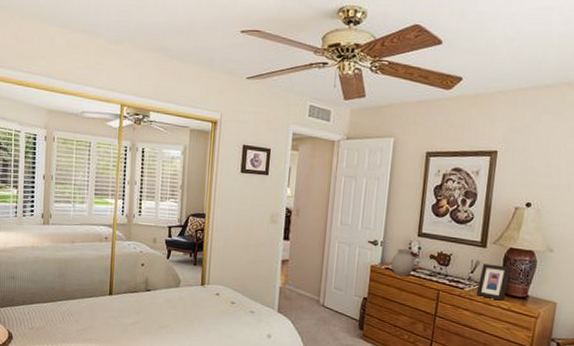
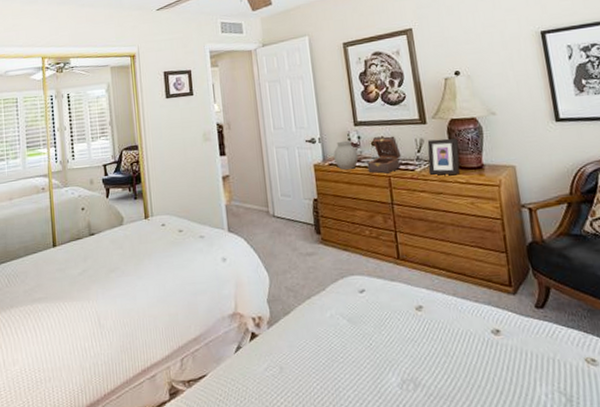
jewelry box: none [420,250,455,288] -> present [367,136,401,175]

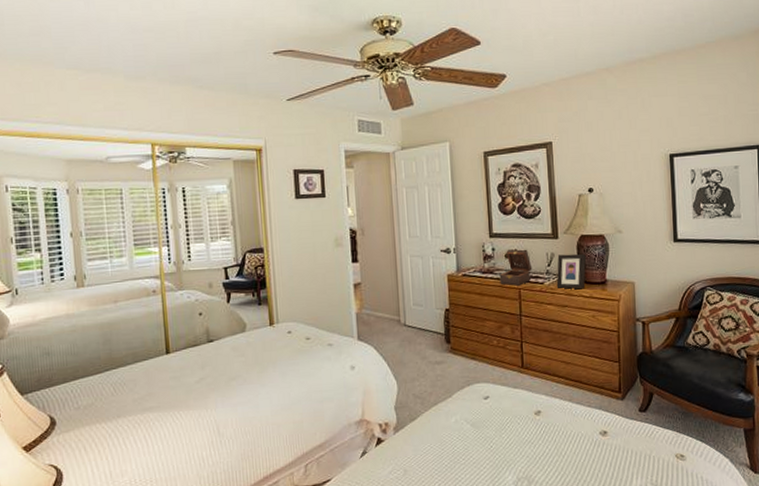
vase: present [333,140,359,171] -> none [468,252,491,282]

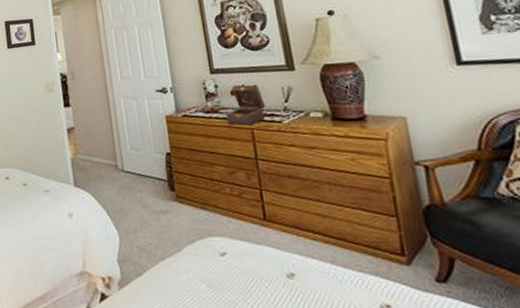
picture frame: present [556,253,586,289] -> none [296,86,337,128]

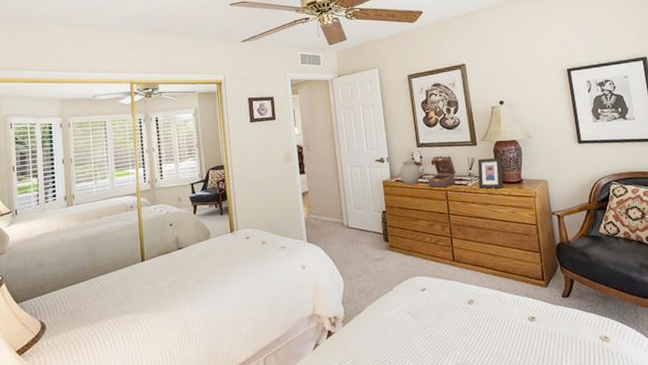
vase: none [187,89,216,123] -> present [399,159,421,186]
picture frame: none [296,86,337,128] -> present [477,157,504,189]

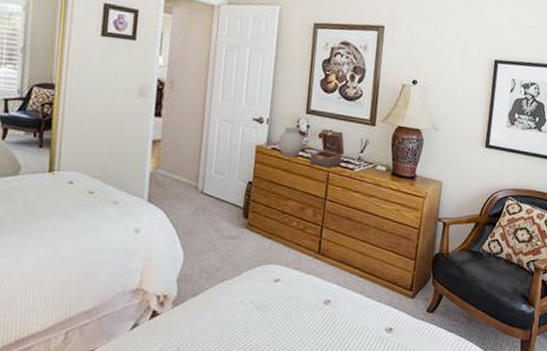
picture frame: present [477,157,504,189] -> none [366,142,399,181]

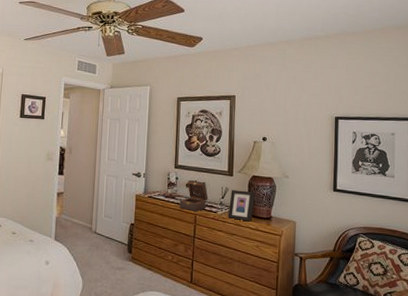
vase: present [278,126,304,158] -> none [153,179,174,204]
picture frame: none [366,142,399,181] -> present [227,190,255,222]

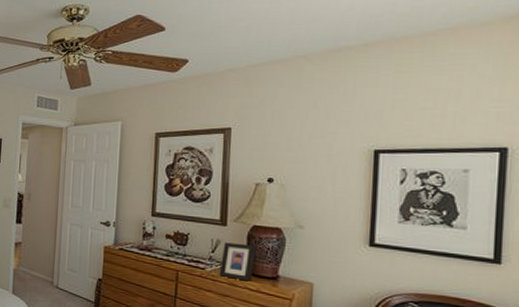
jewelry box: present [179,179,209,213] -> none [157,229,194,269]

